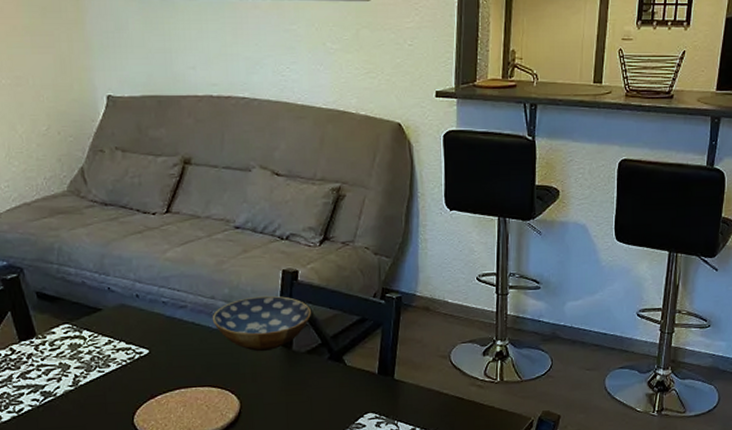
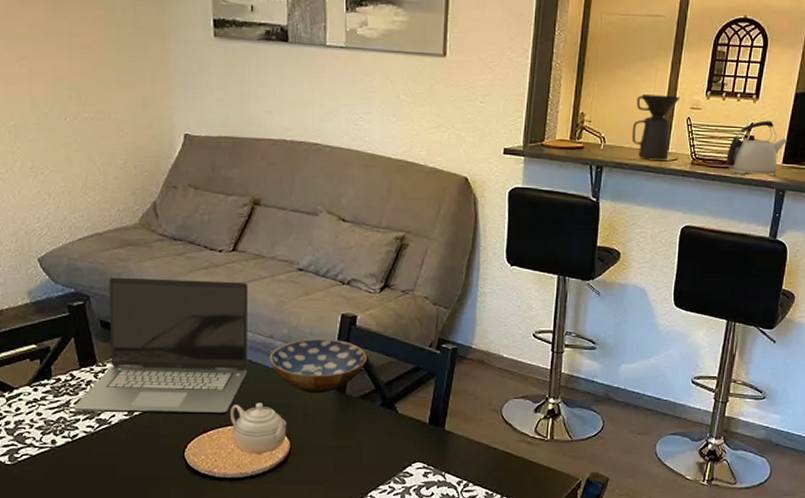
laptop: none [16,243,191,386] -> present [73,277,249,415]
teapot: none [176,364,236,416] -> present [229,403,287,454]
coffee maker: none [564,28,611,95] -> present [631,94,680,161]
kettle: none [660,48,721,104] -> present [726,120,788,177]

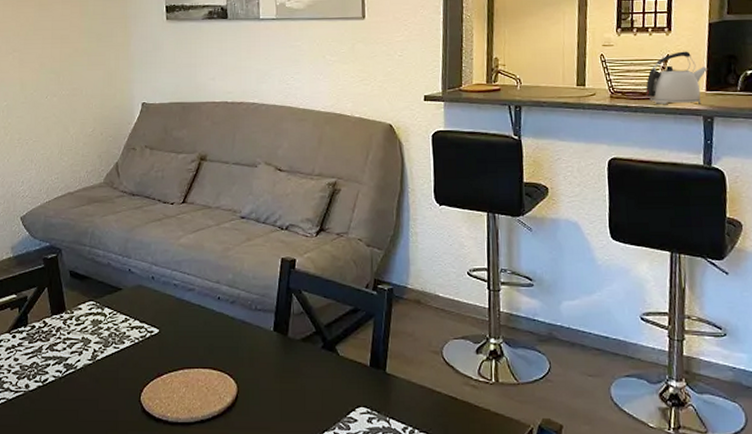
laptop: present [73,277,249,415] -> none [45,230,197,359]
teapot: present [229,403,287,454] -> none [181,346,234,398]
bowl: present [269,338,367,394] -> none [216,282,306,337]
coffee maker: present [631,94,680,161] -> none [546,36,591,97]

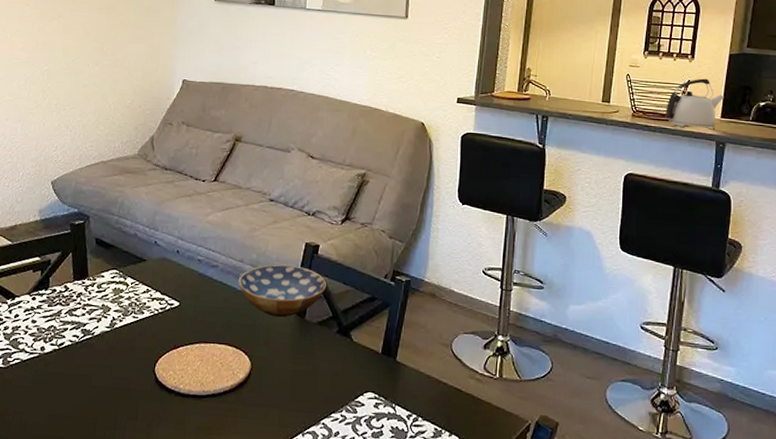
bowl: none [216,282,306,337] -> present [238,264,326,318]

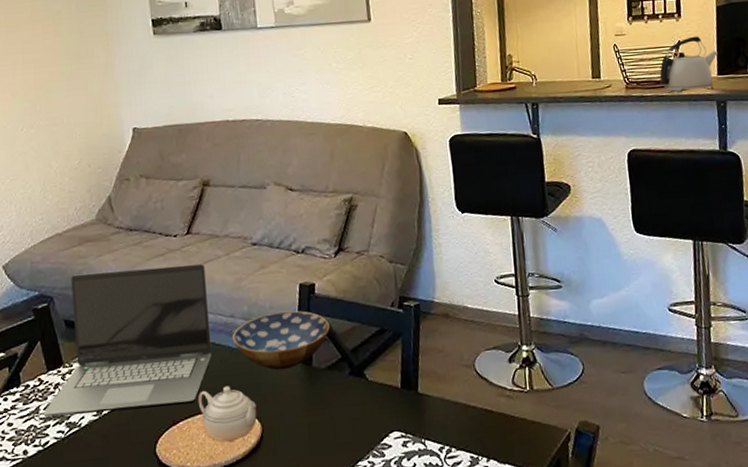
laptop: none [63,200,225,333] -> present [43,263,212,417]
teapot: none [198,322,250,374] -> present [197,386,257,443]

